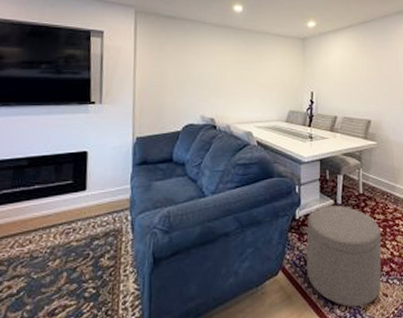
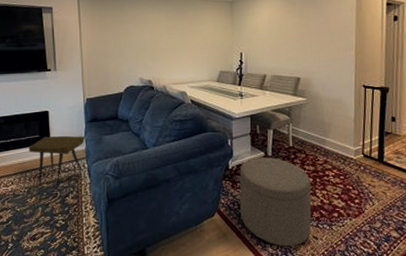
side table: none [57,181,132,242] -> present [29,135,86,184]

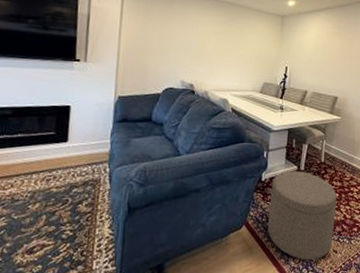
side table: present [29,135,86,184] -> none [39,134,112,189]

